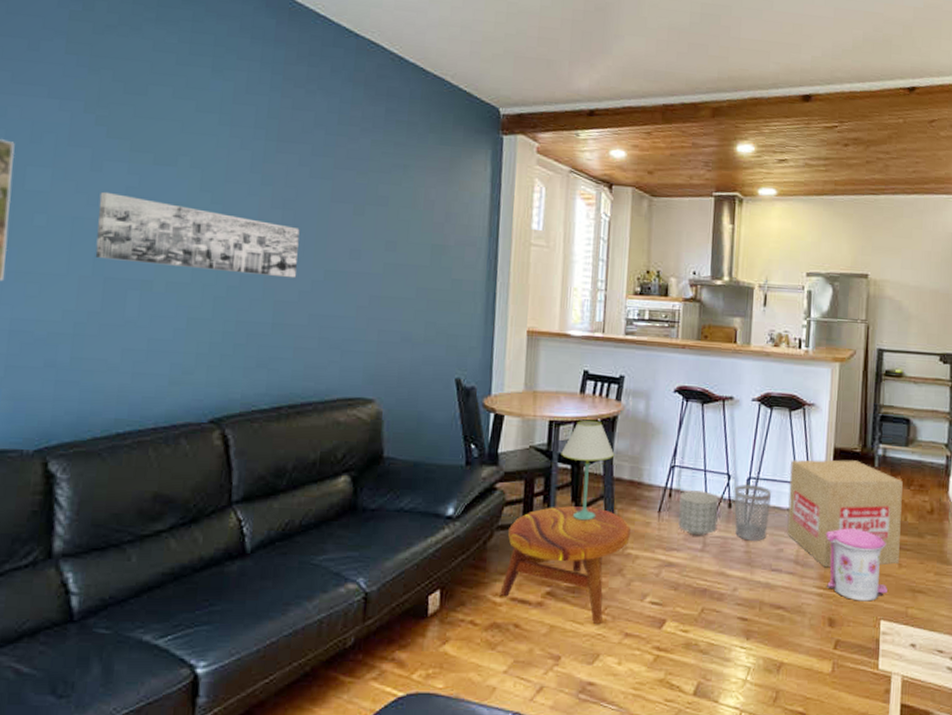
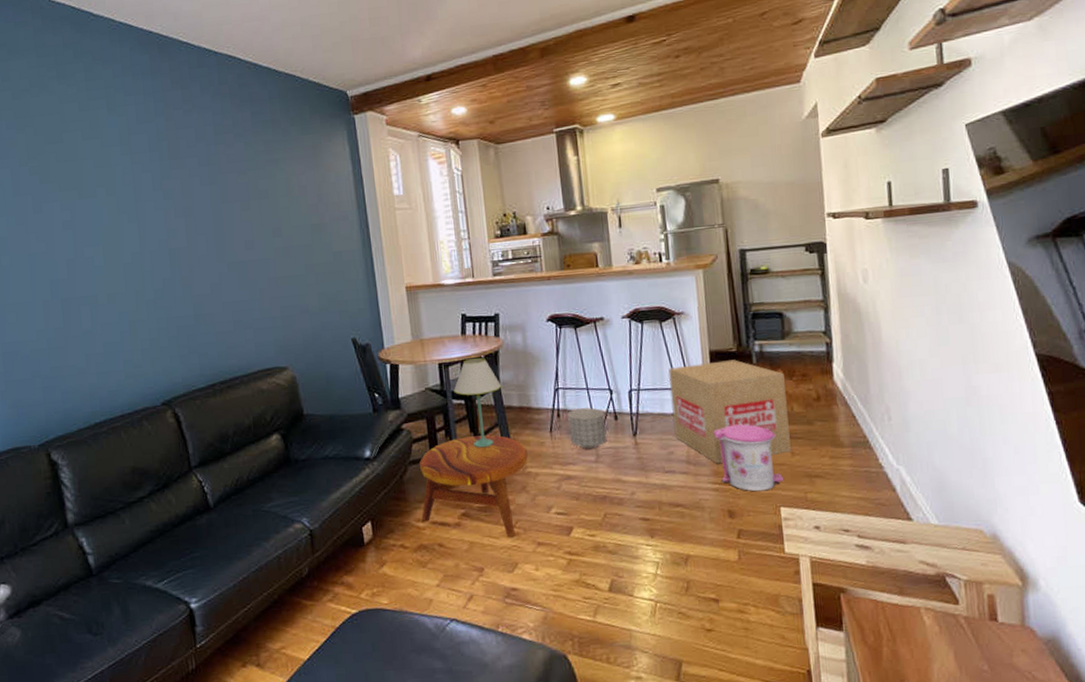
wall art: present [95,191,300,279] -> none [44,228,207,284]
wastebasket: present [734,484,772,541] -> none [617,396,655,448]

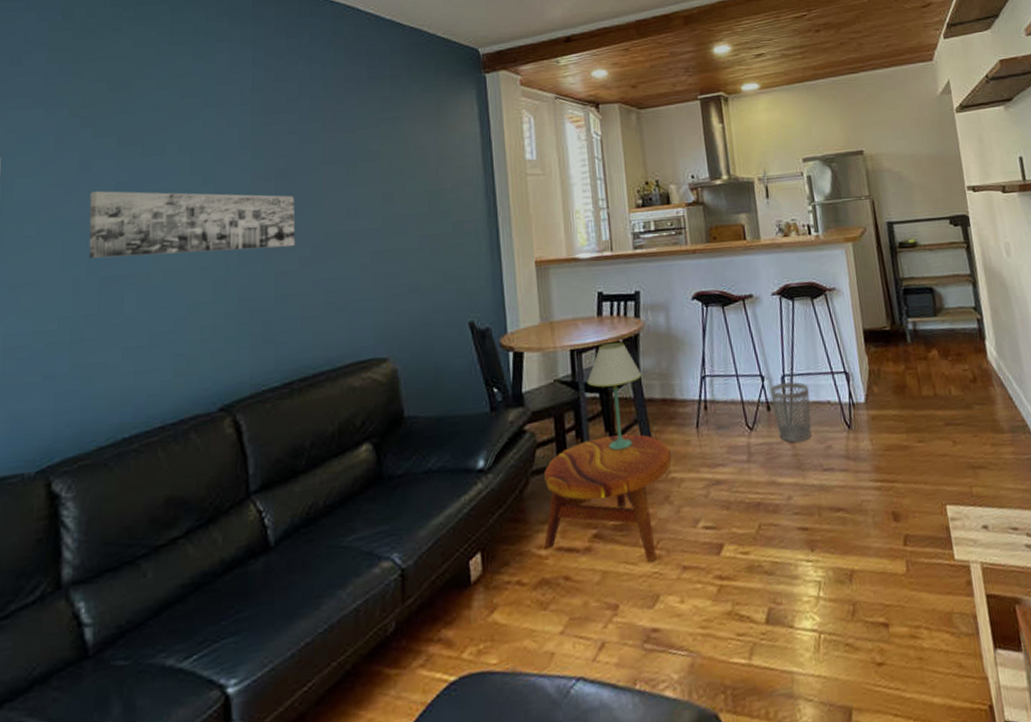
wall art: none [44,228,207,284] -> present [88,190,296,259]
planter: present [568,407,607,449] -> none [716,397,760,447]
wastebasket: none [617,396,655,448] -> present [770,382,811,443]
cardboard box: present [668,360,791,463] -> none [822,339,952,457]
trash can: present [713,424,783,492] -> none [872,410,947,489]

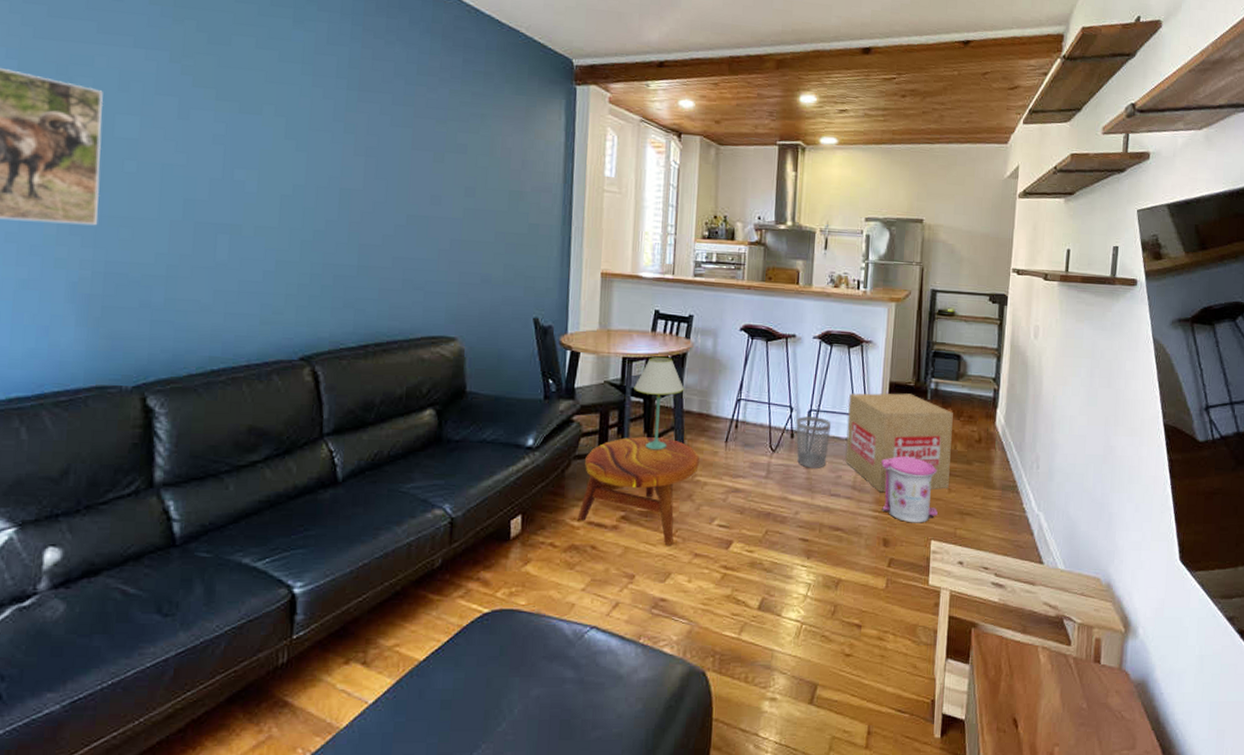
wall art: present [88,190,296,259] -> none [185,139,382,223]
cardboard box: none [822,339,952,457] -> present [845,393,953,492]
trash can: none [872,410,947,489] -> present [881,456,938,523]

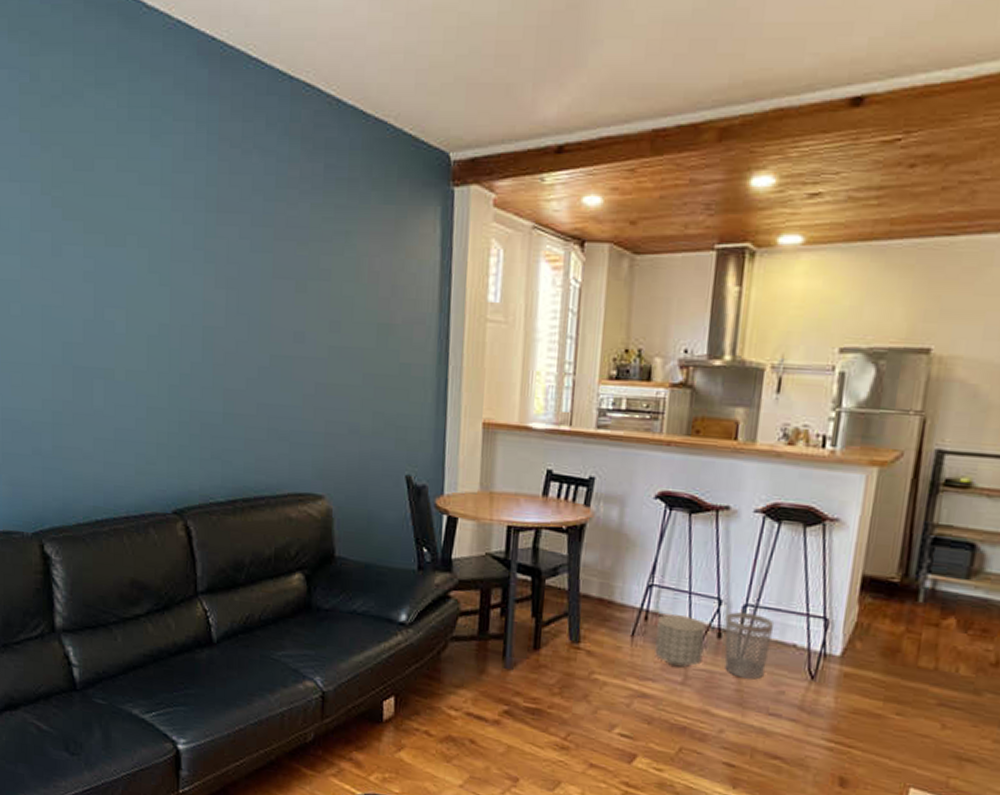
side table: present [577,437,699,545] -> none [455,621,598,750]
table lamp: present [634,356,685,450] -> none [520,526,582,639]
planter: none [744,421,782,464] -> present [655,613,706,668]
cardboard box: present [845,393,953,492] -> none [791,587,958,723]
trash can: present [881,456,938,523] -> none [840,674,927,764]

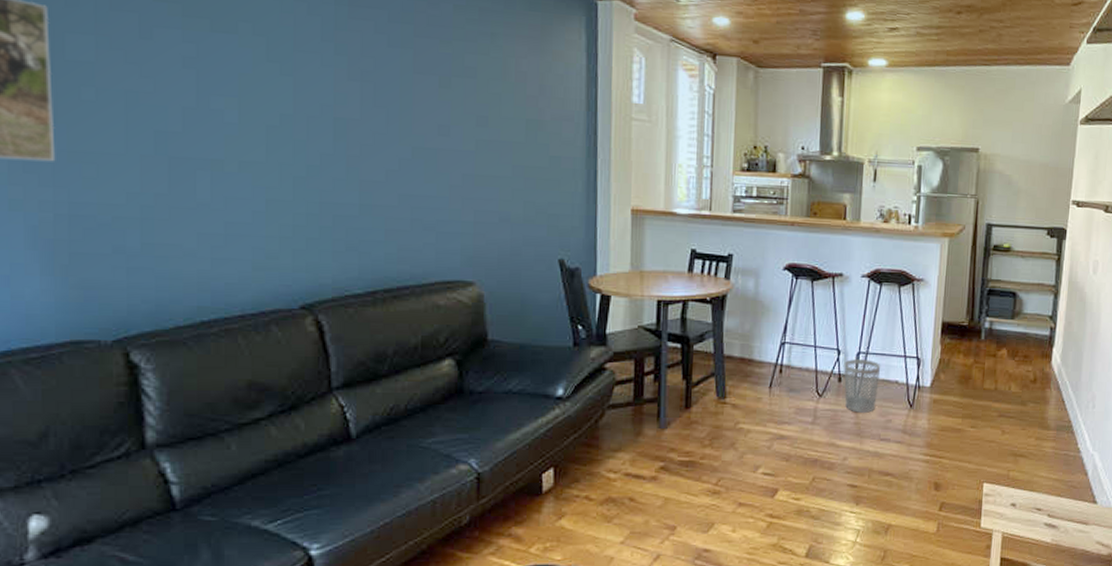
planter: present [655,613,706,668] -> none [789,365,829,410]

